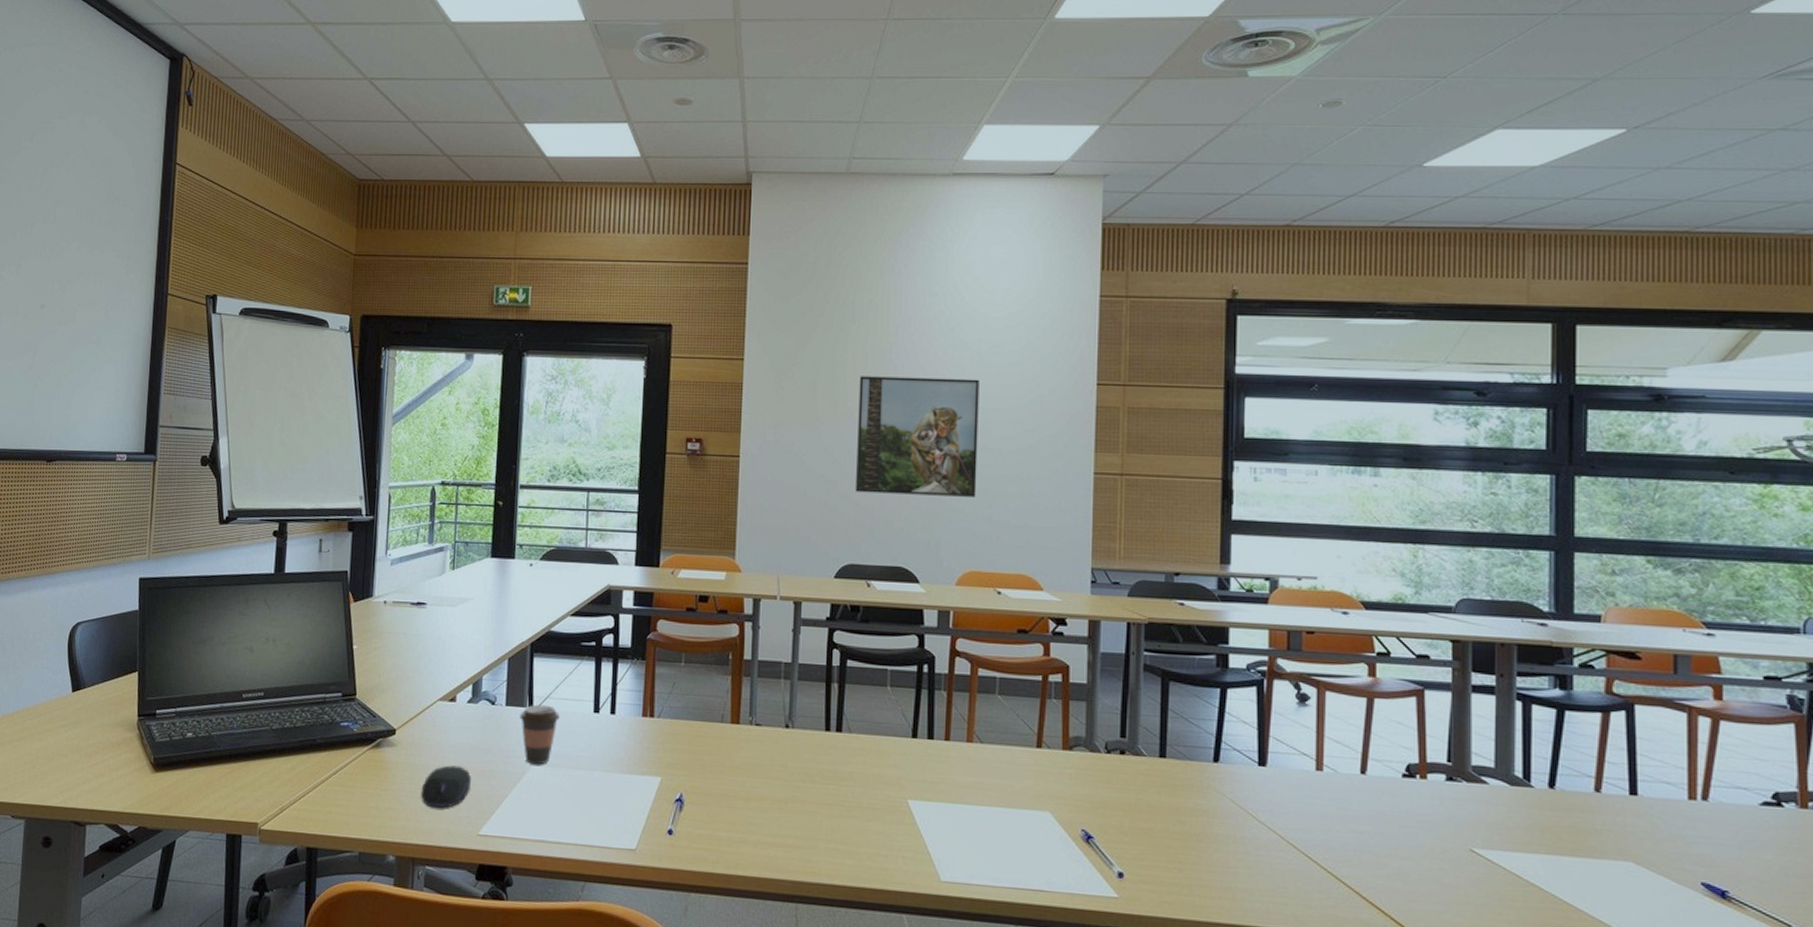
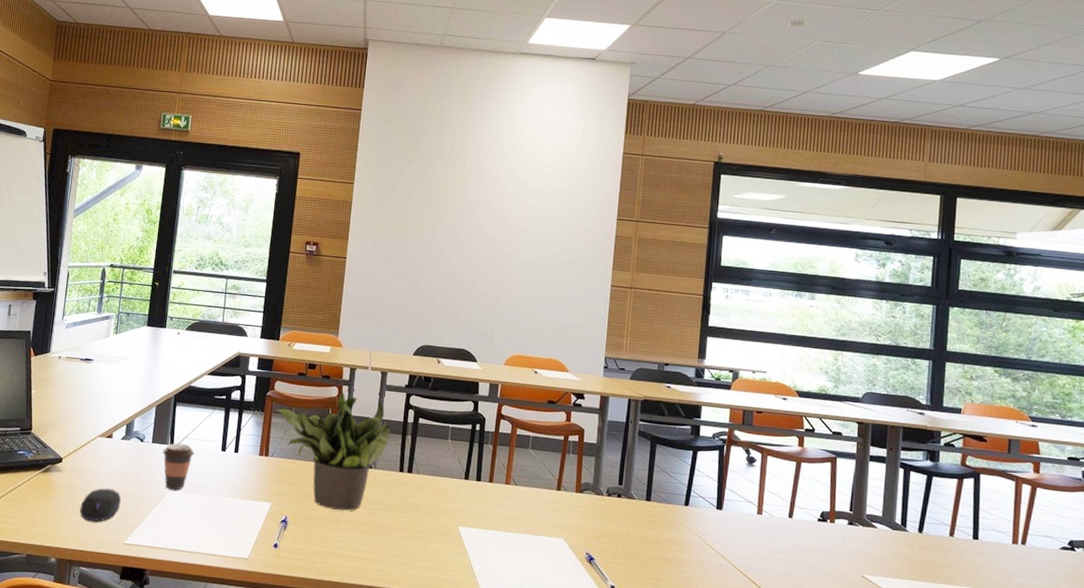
potted plant: none [660,627,813,784] -> present [276,390,392,511]
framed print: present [856,376,979,497] -> none [433,202,531,299]

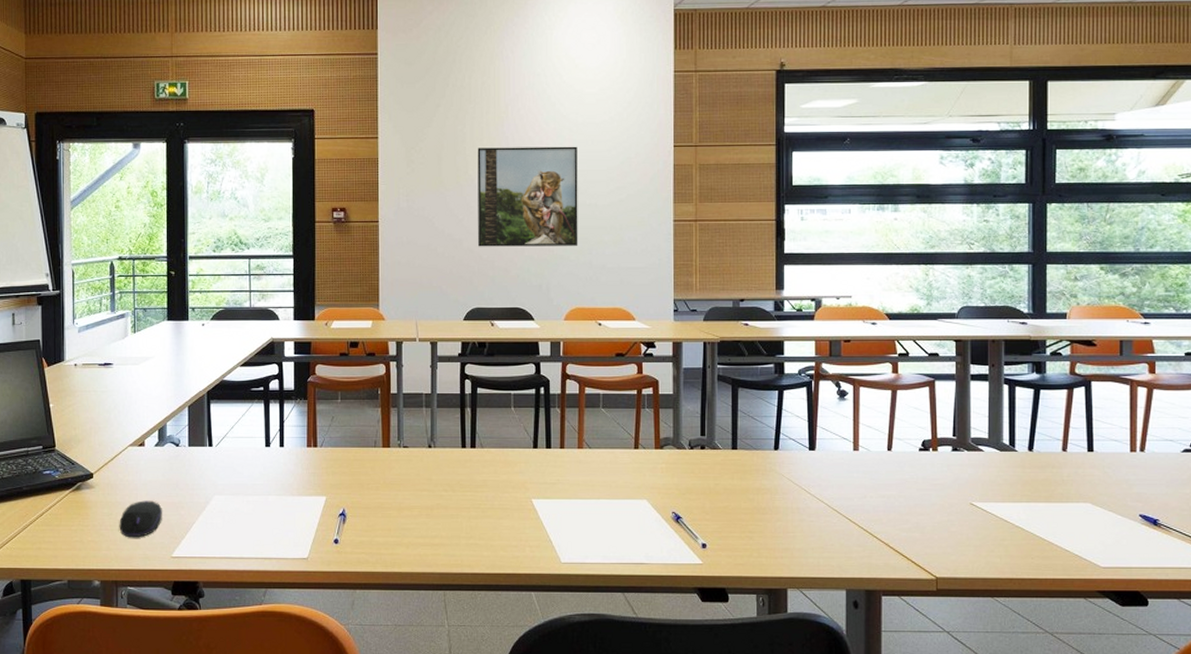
coffee cup: present [162,443,195,490] -> none [201,443,236,494]
potted plant: present [276,390,392,511] -> none [320,366,449,496]
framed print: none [433,202,531,299] -> present [477,146,578,247]

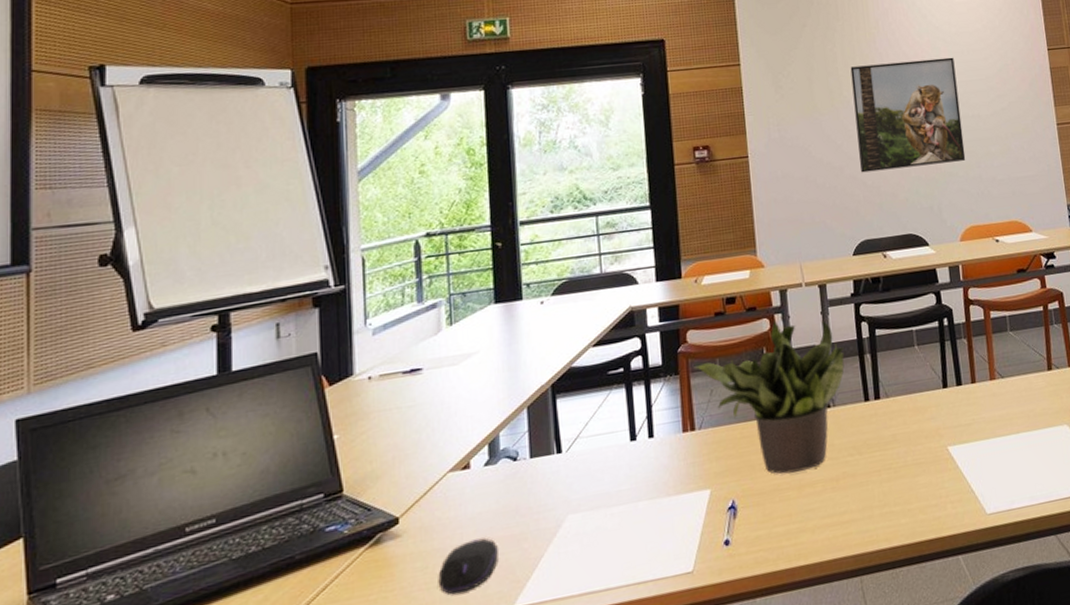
potted plant: none [320,366,449,496] -> present [694,320,845,474]

